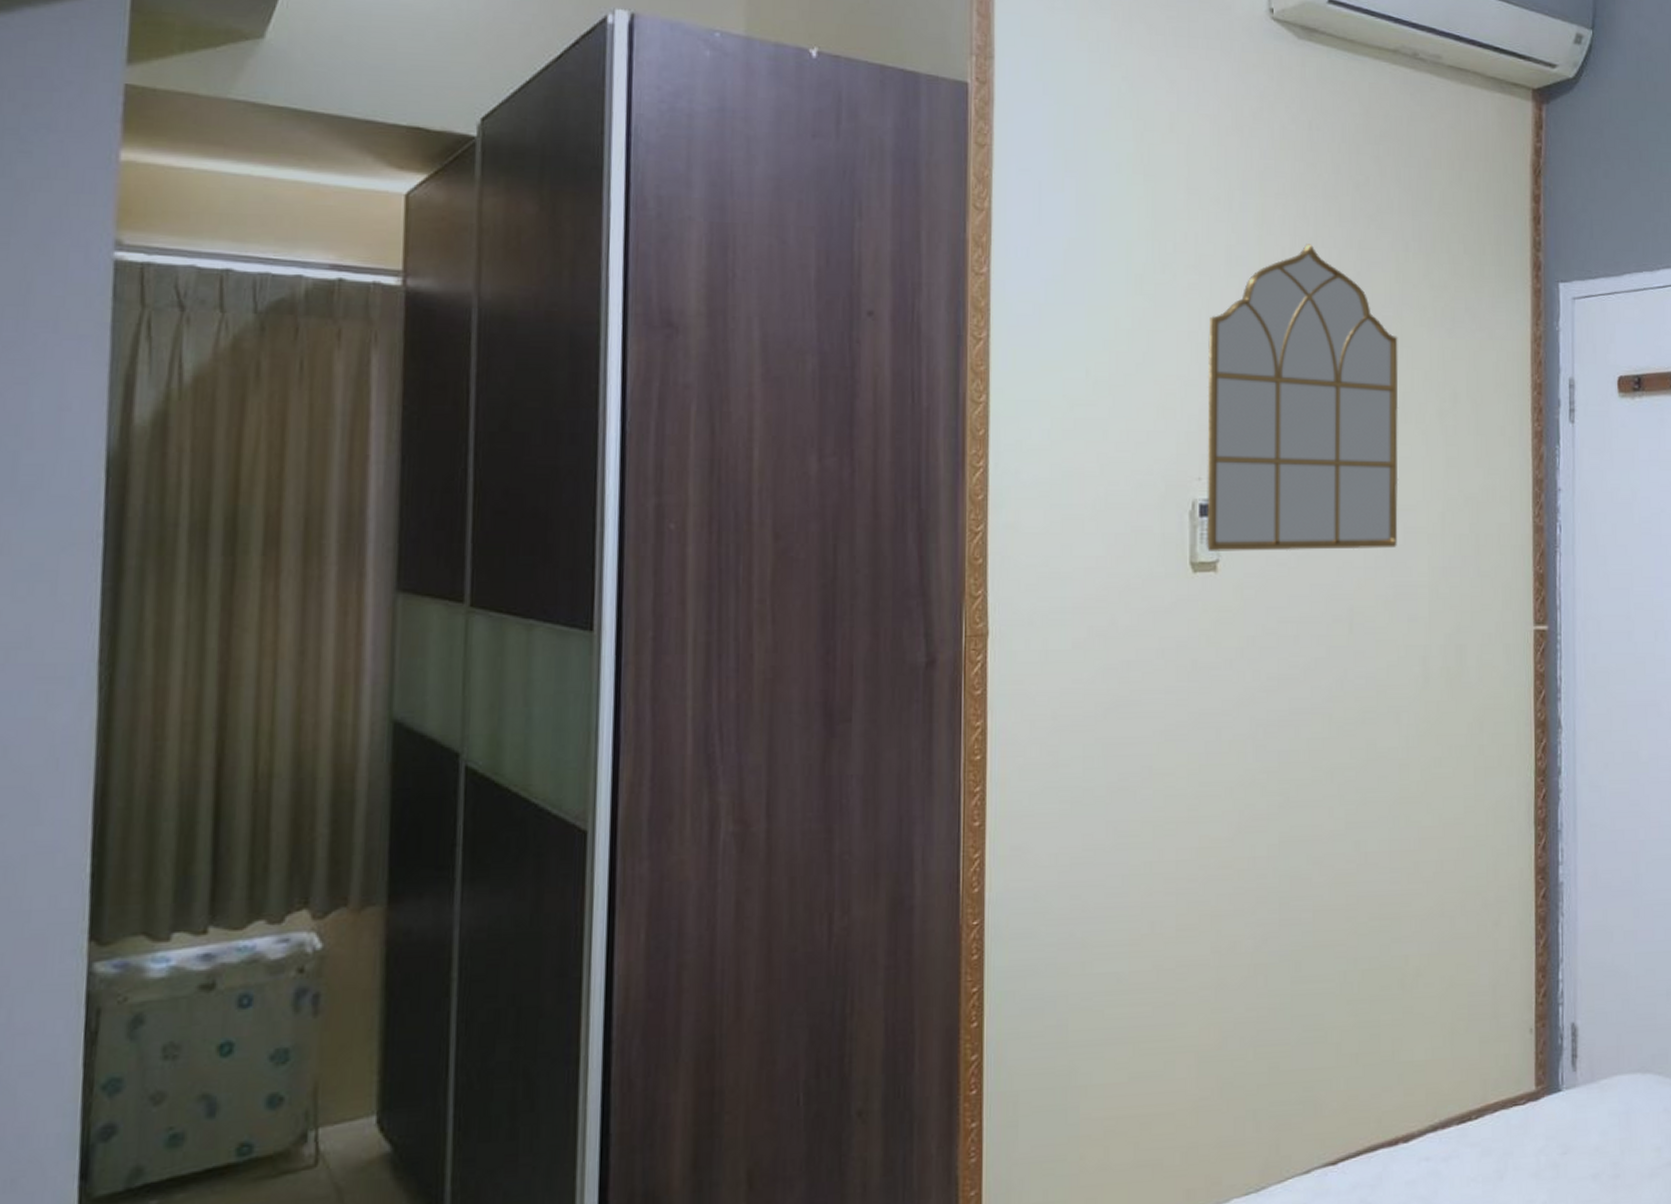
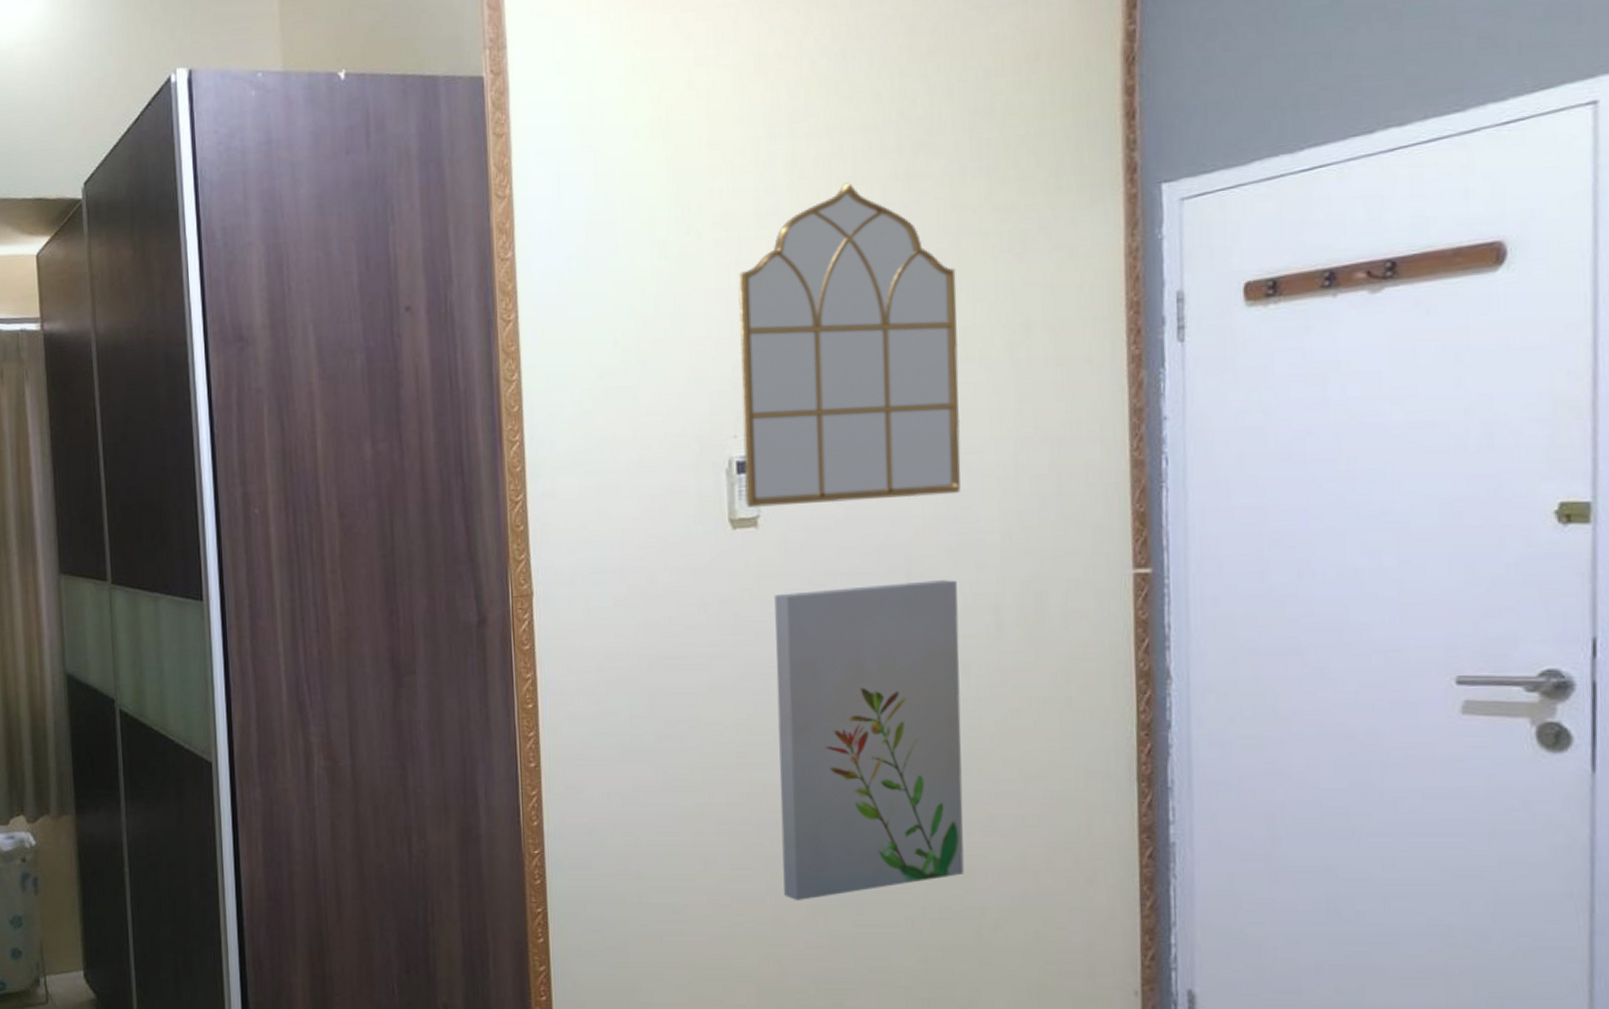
wall art: none [1227,631,1393,961] -> present [774,580,964,902]

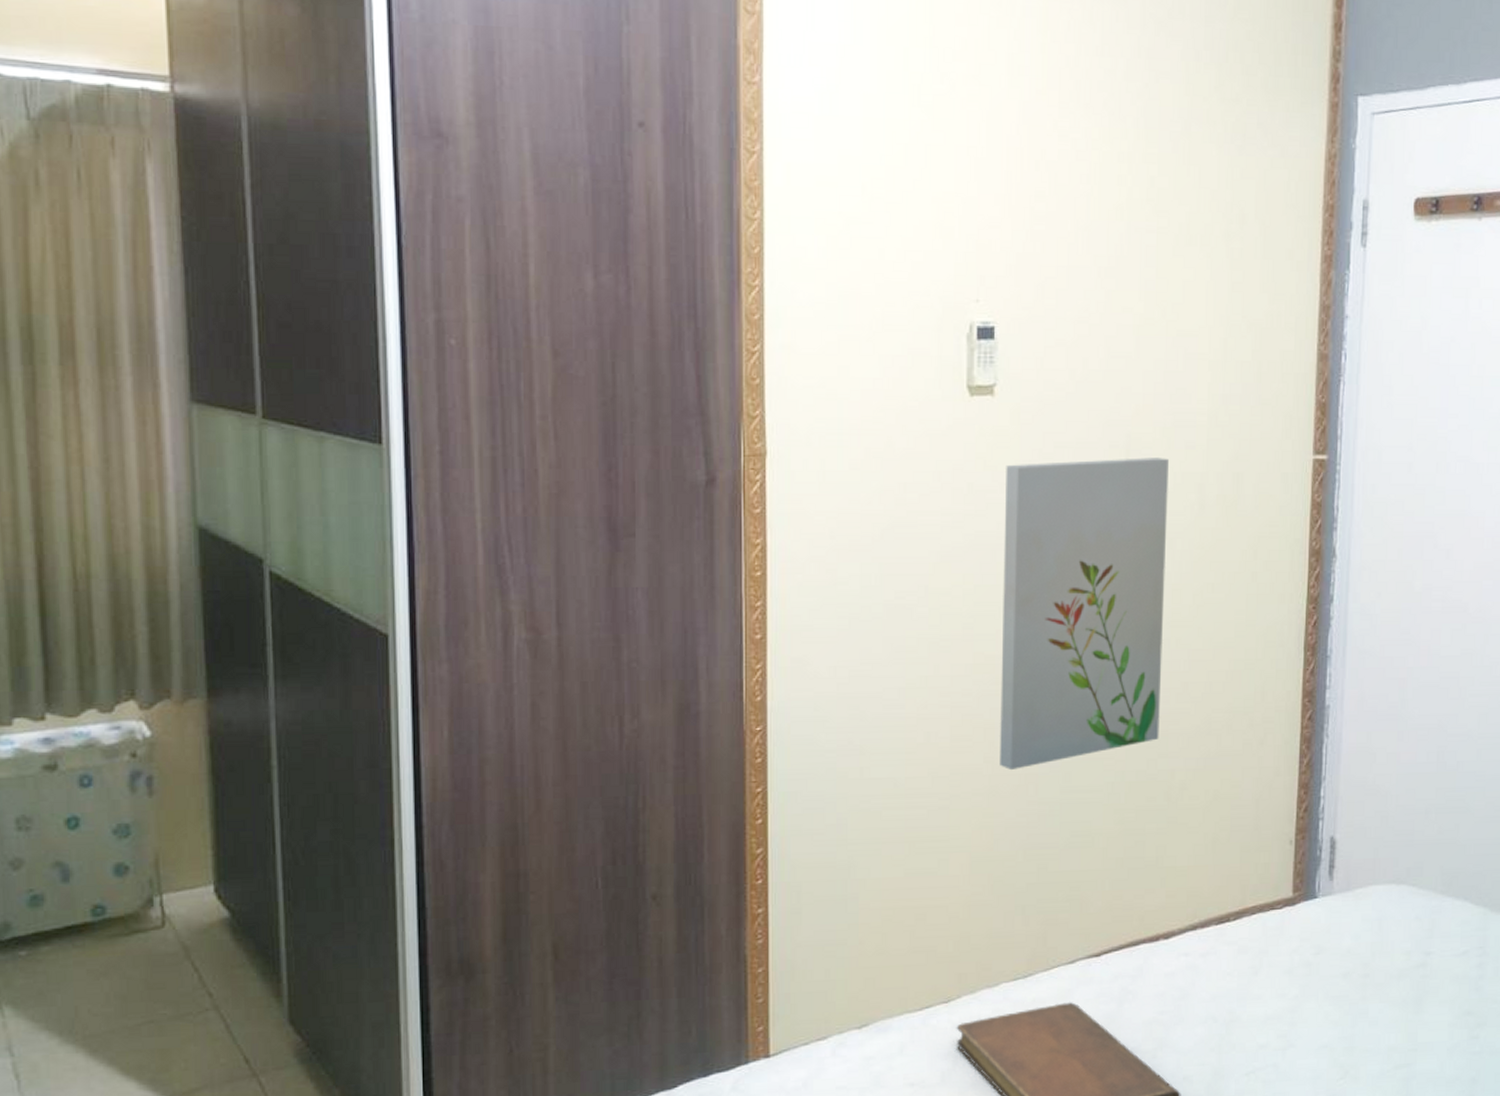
mirror: present [738,182,961,509] -> none [983,52,1185,376]

